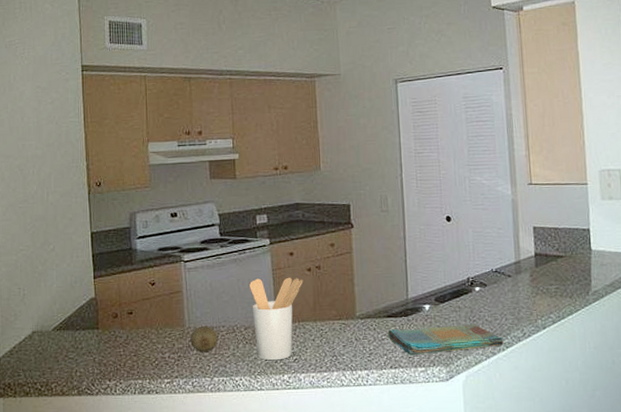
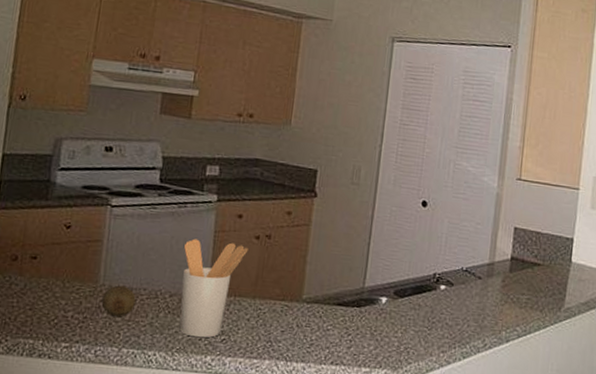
dish towel: present [387,324,504,356] -> none [334,319,462,355]

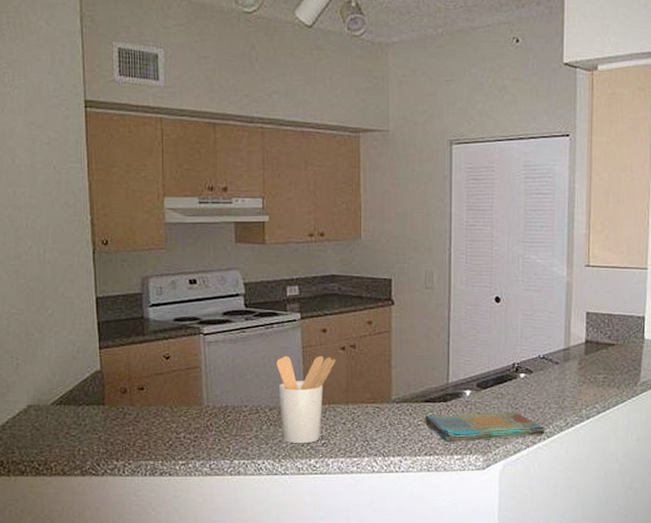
fruit: present [101,285,136,317] -> none [208,405,239,434]
dish towel: none [334,319,462,355] -> present [424,412,545,443]

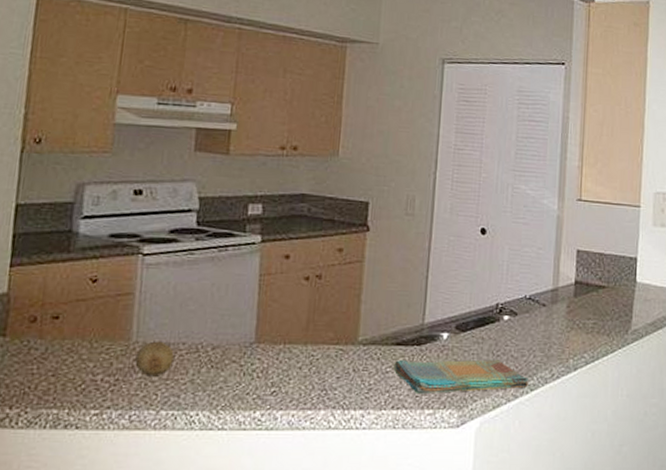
fruit: none [208,405,239,434] -> present [135,341,174,377]
utensil holder: present [277,355,336,444] -> none [224,284,298,392]

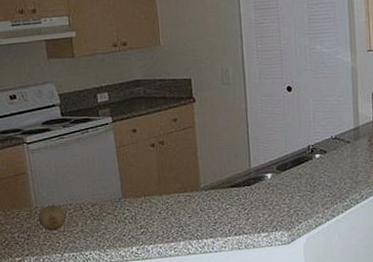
dish towel: present [393,359,529,395] -> none [231,189,343,223]

